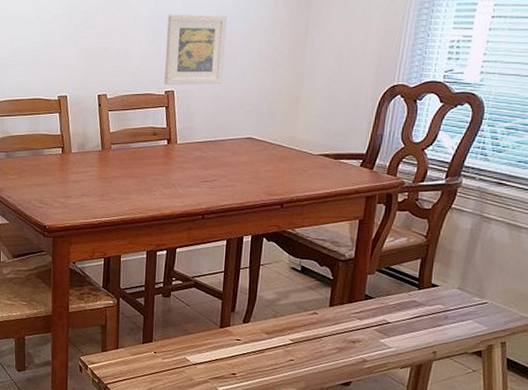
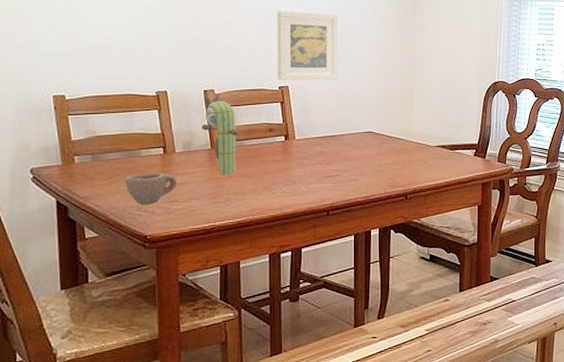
cup: none [30,170,73,198] -> present [124,172,178,205]
plant: none [94,98,127,176] -> present [202,94,240,175]

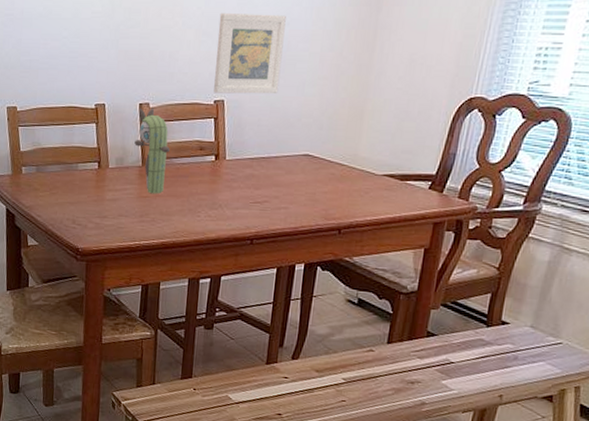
cup: present [124,172,178,205] -> none [62,187,109,218]

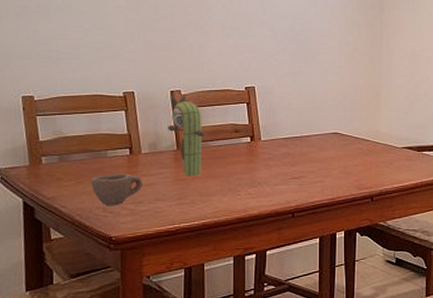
cup: none [62,187,109,218] -> present [90,173,143,206]
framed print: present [214,12,286,94] -> none [243,11,304,81]

